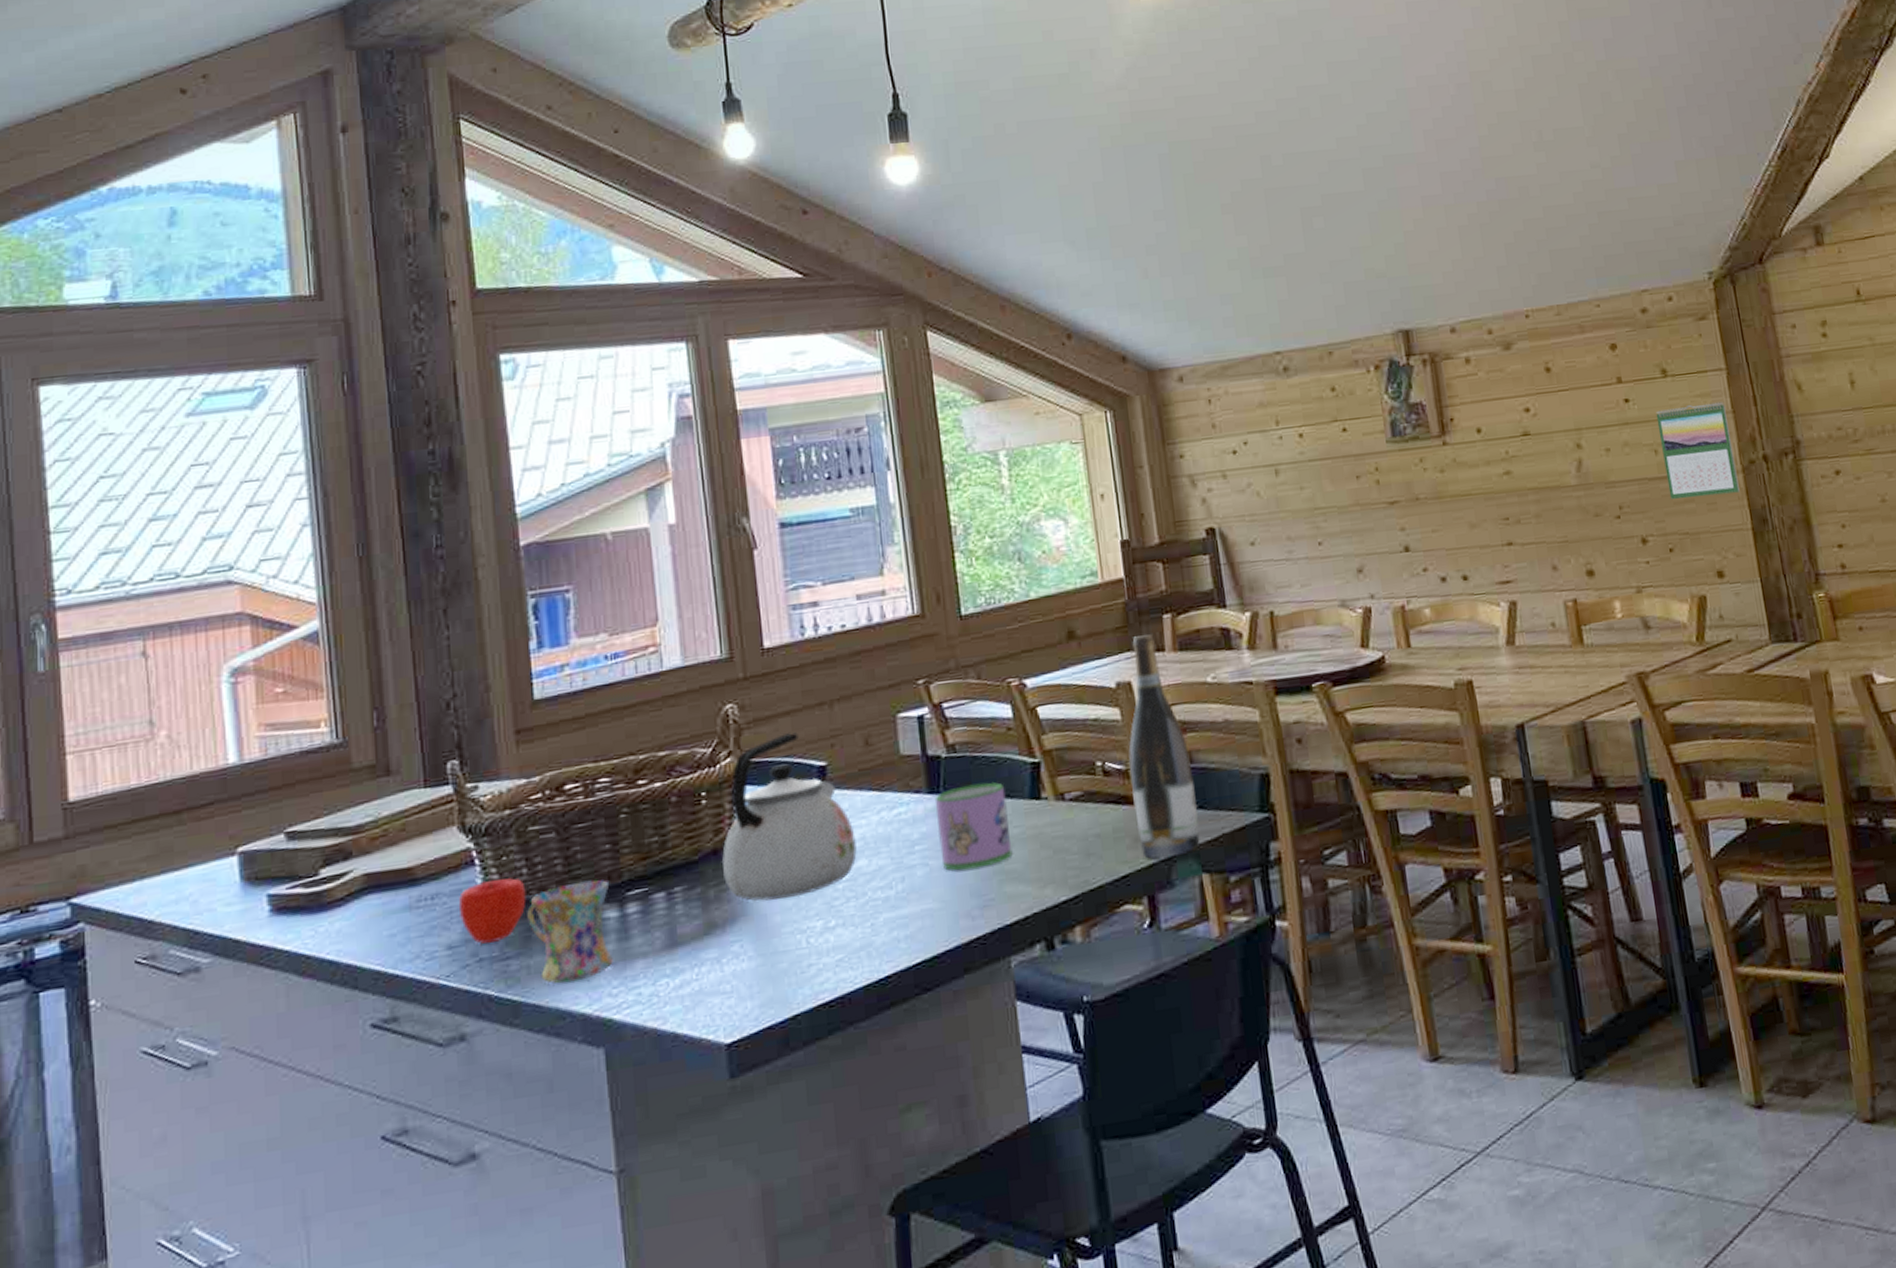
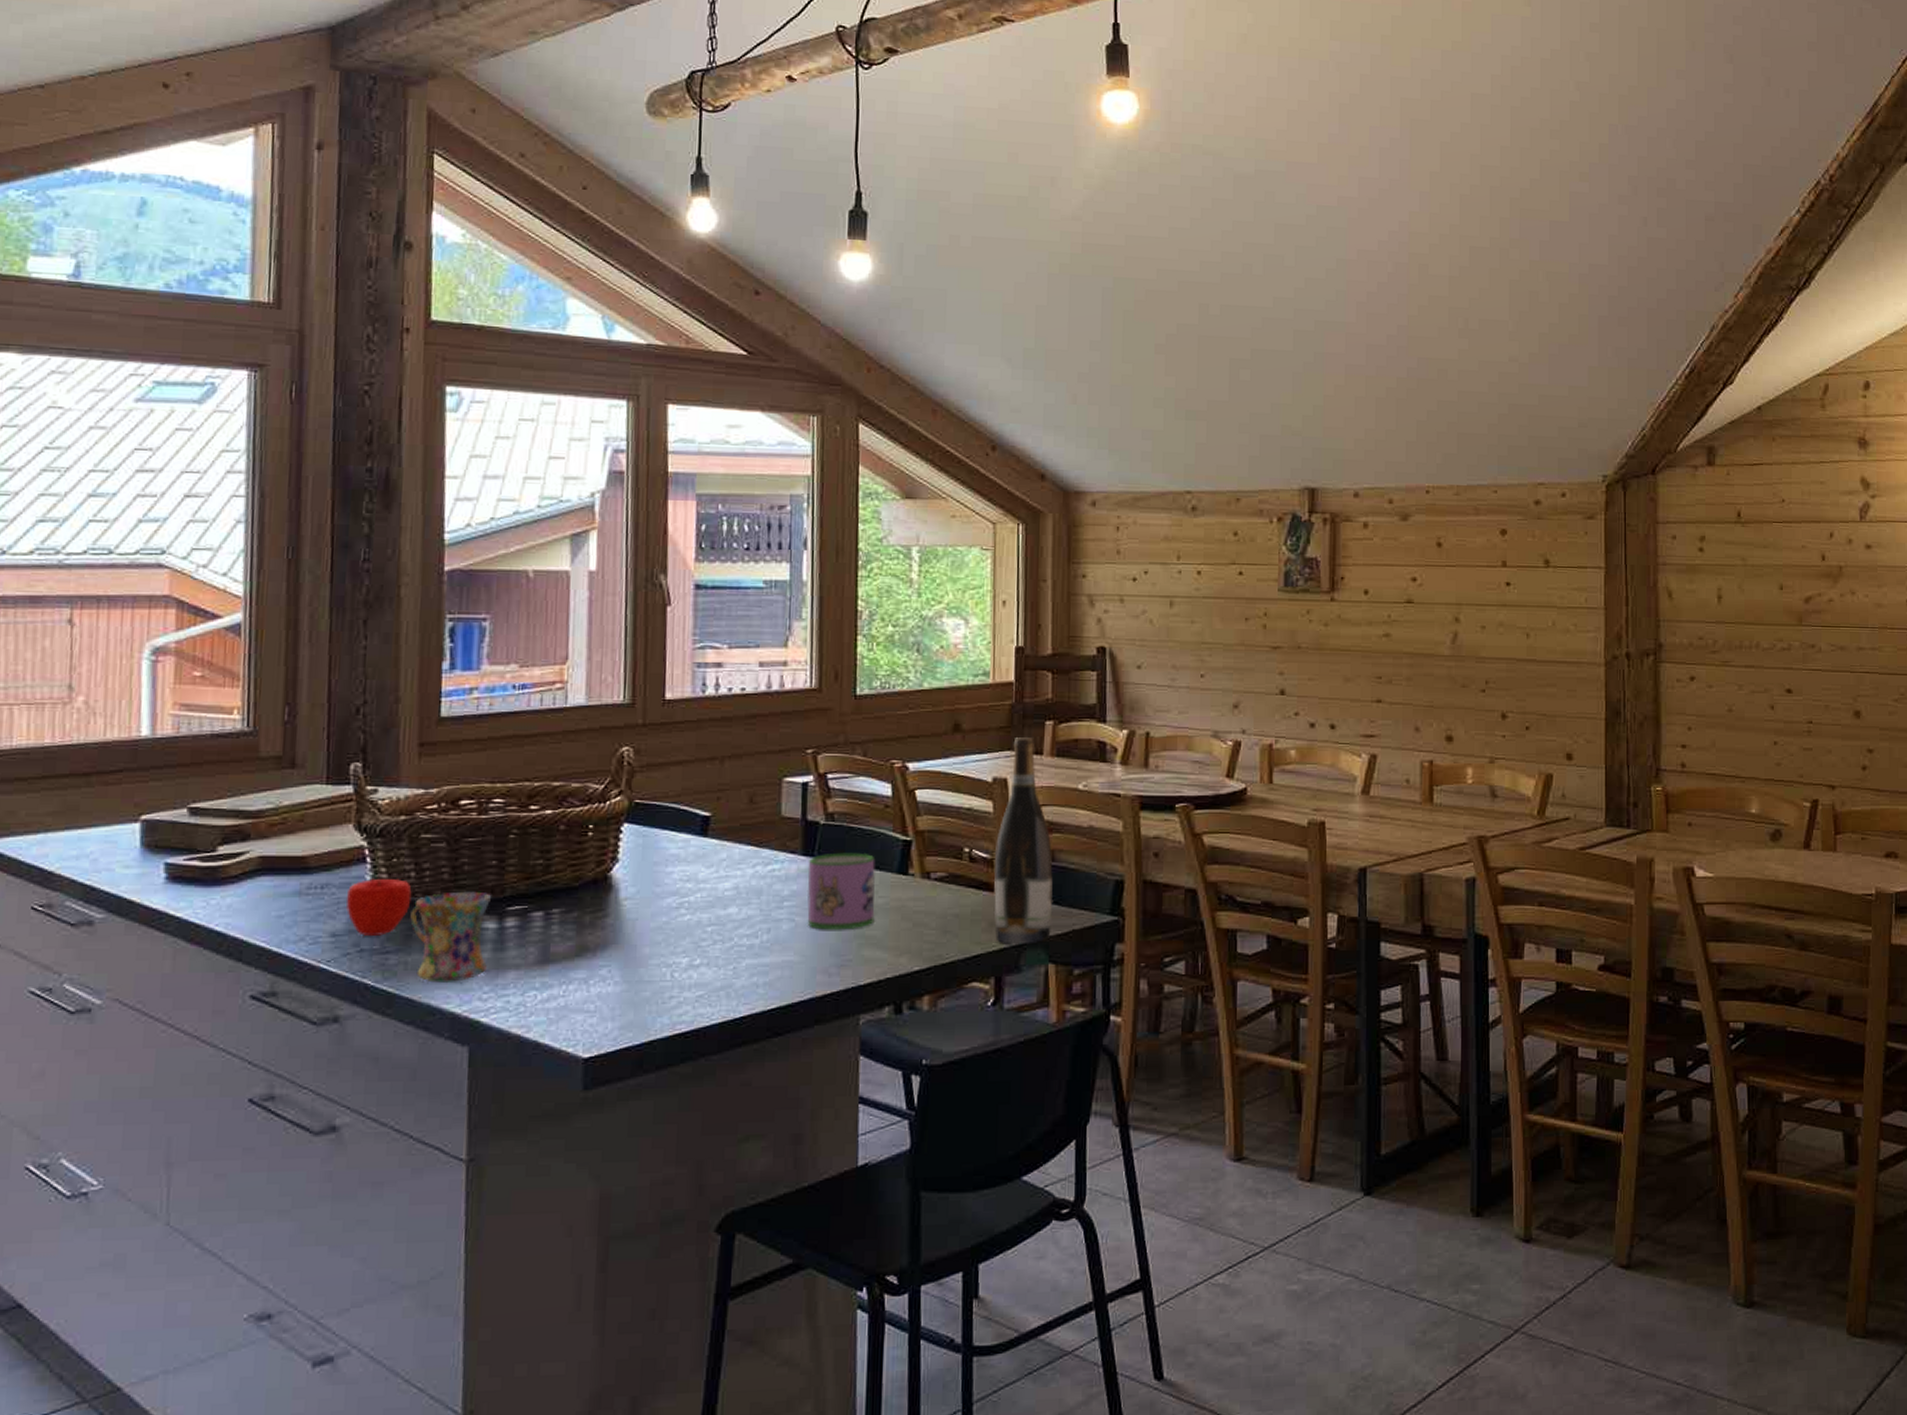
kettle: present [722,732,857,901] -> none [600,782,729,933]
calendar: present [1656,402,1740,499] -> none [1533,597,1599,684]

